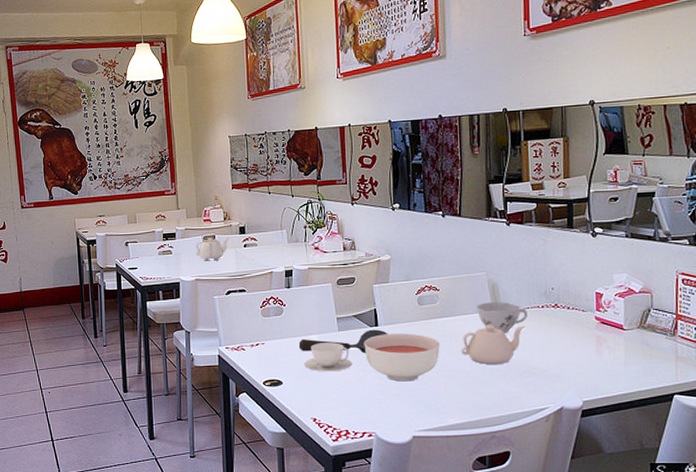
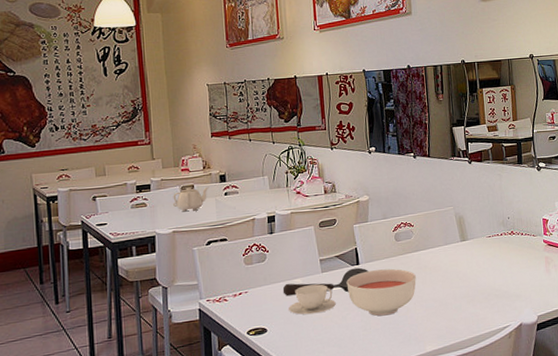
teapot: present [461,325,525,364] -> none [434,253,488,291]
teacup: present [477,302,527,333] -> none [447,232,490,261]

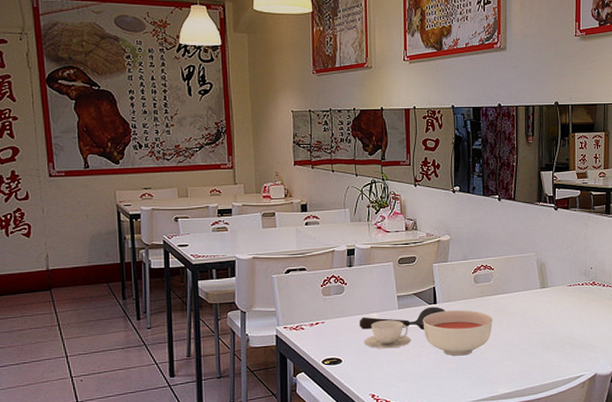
teapot: present [173,186,209,212] -> none [254,214,290,239]

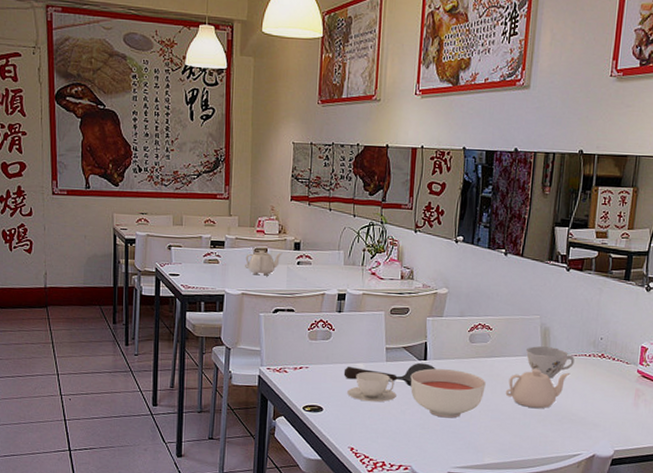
teapot: none [254,214,290,239] -> present [245,250,283,276]
teapot: none [511,301,567,337] -> present [505,369,571,408]
teacup: none [526,280,570,309] -> present [526,346,575,379]

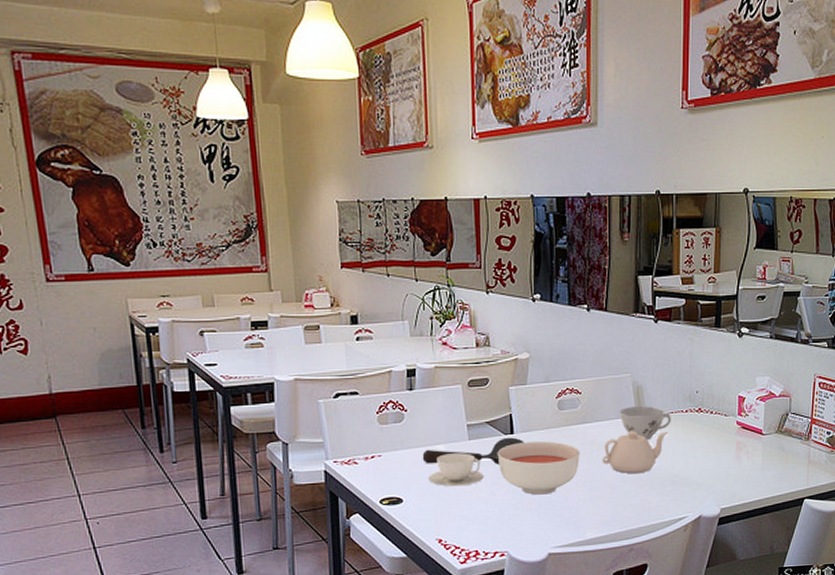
teapot: present [245,250,283,276] -> none [294,327,338,357]

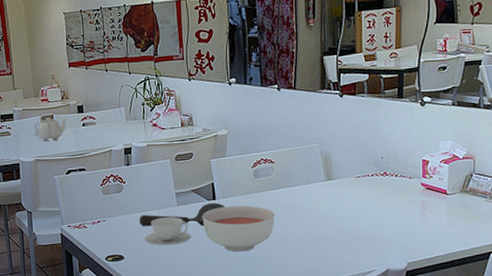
teapot: none [294,327,338,357] -> present [34,117,68,142]
teapot: present [602,431,668,473] -> none [294,194,356,232]
teacup: present [620,406,671,440] -> none [310,172,358,202]

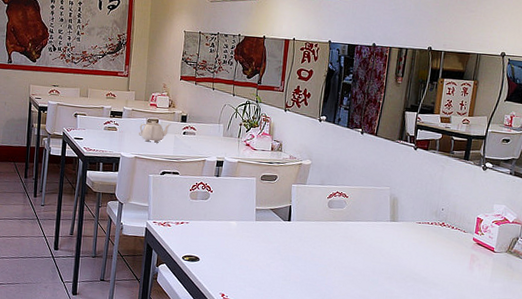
spoon: present [139,202,226,227] -> none [218,223,298,243]
teacup: present [145,217,191,246] -> none [221,228,263,256]
bowl: present [202,205,275,252] -> none [275,228,341,273]

